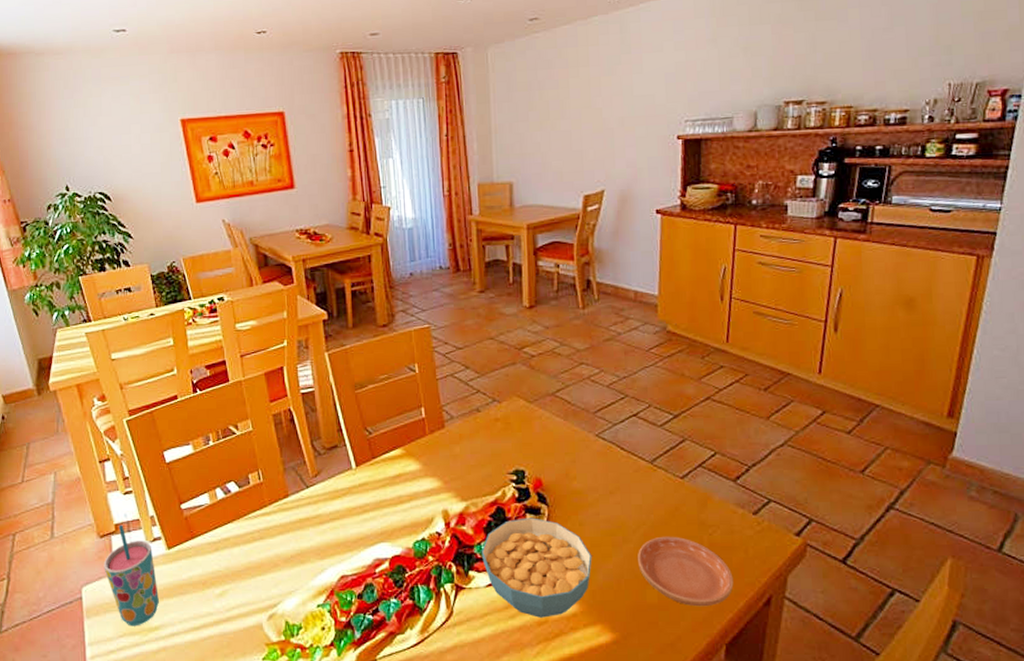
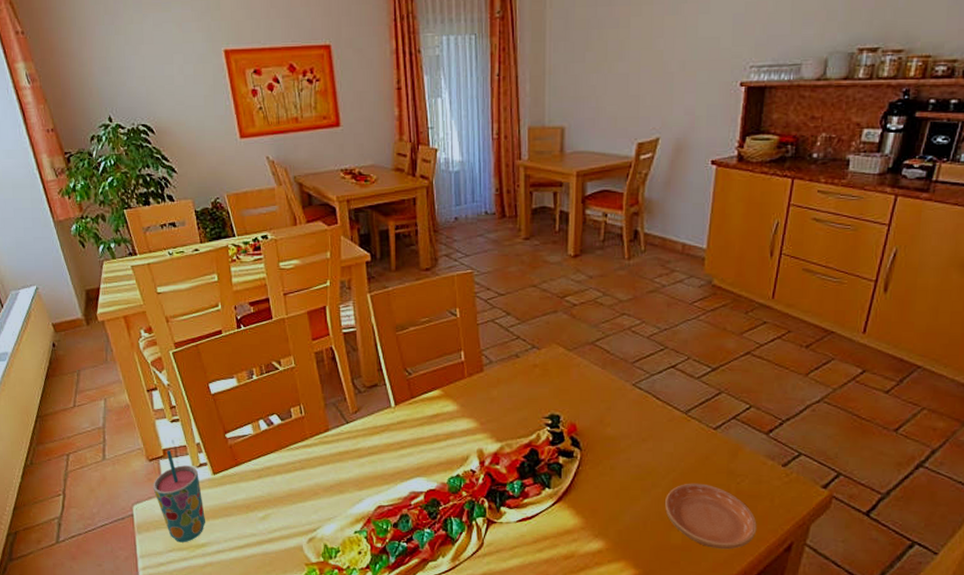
cereal bowl: present [481,517,592,618] -> none [513,460,621,553]

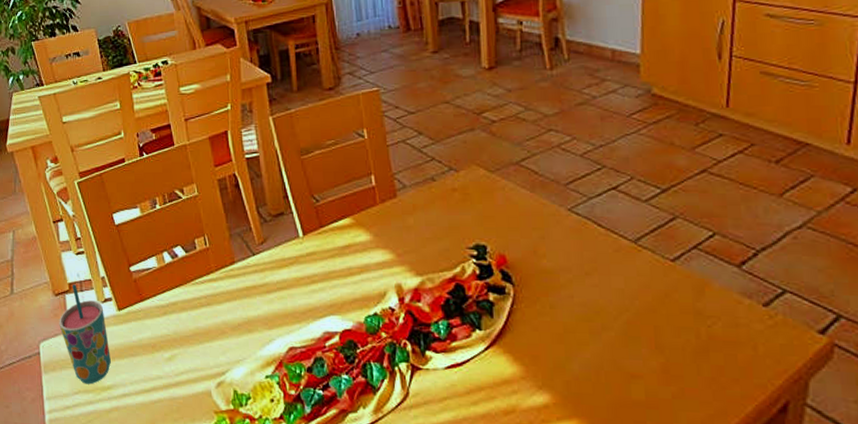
saucer: present [665,483,757,550] -> none [620,325,740,409]

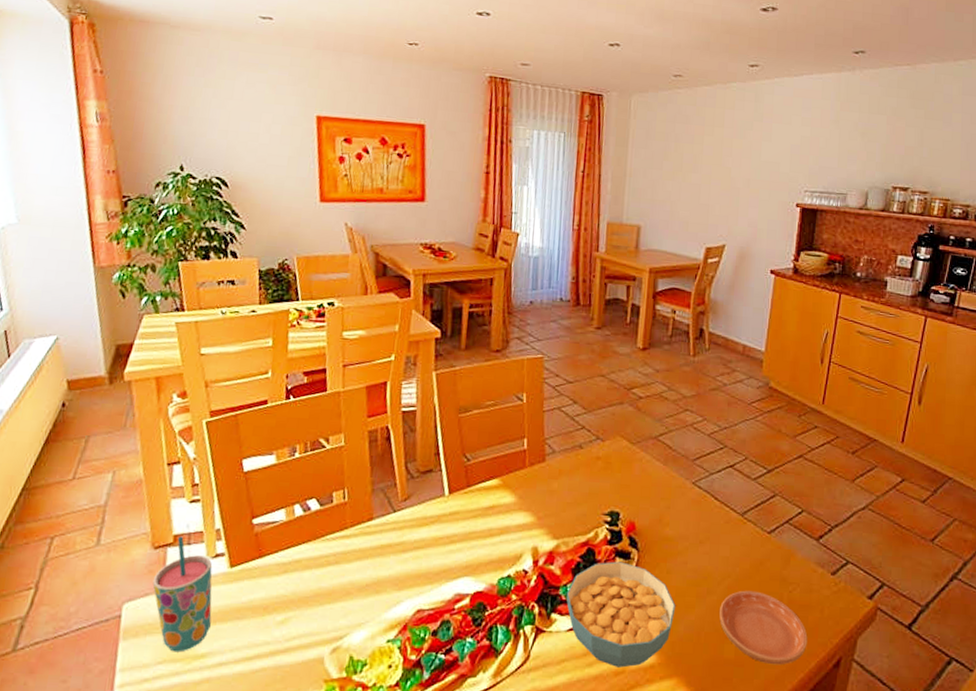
cereal bowl: none [438,297,566,407] -> present [566,561,676,668]
saucer: none [620,325,740,409] -> present [719,590,808,666]

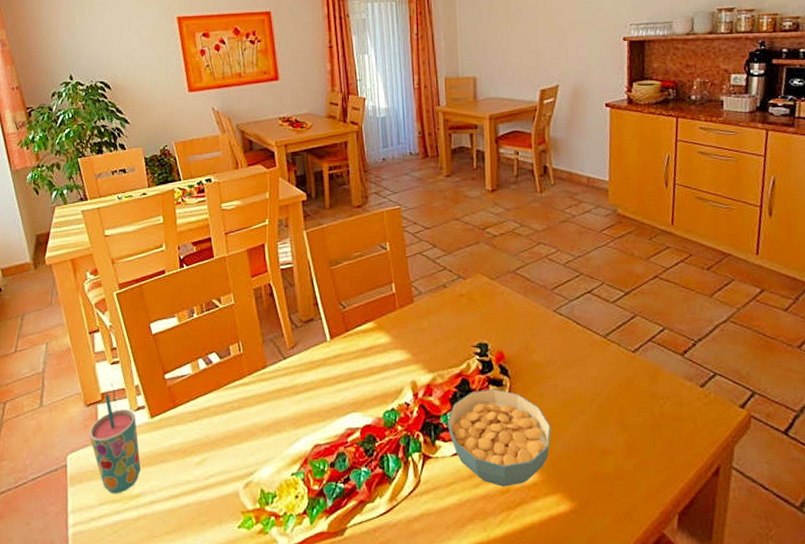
saucer: present [719,590,808,666] -> none [594,407,684,477]

